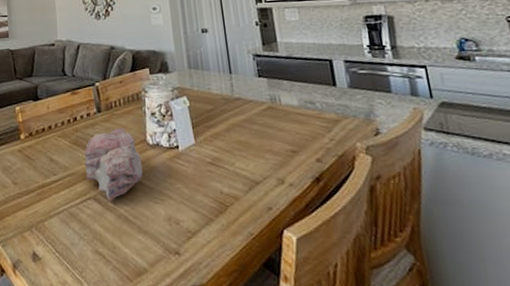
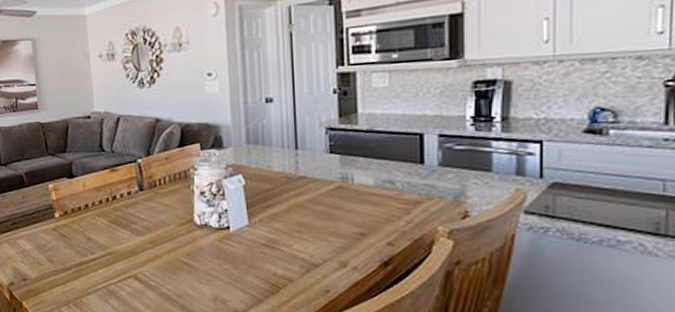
seashell: present [84,127,143,202] -> none [124,206,189,281]

